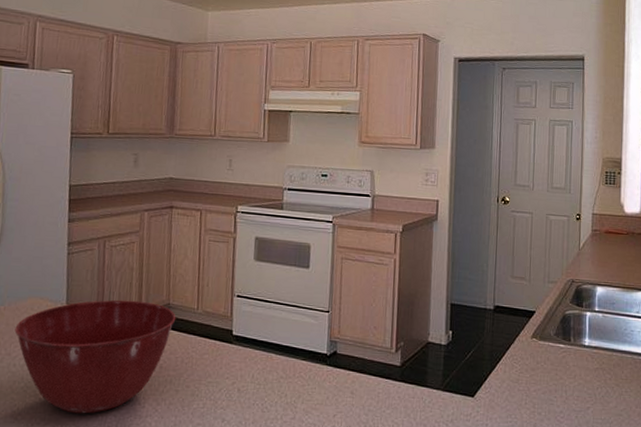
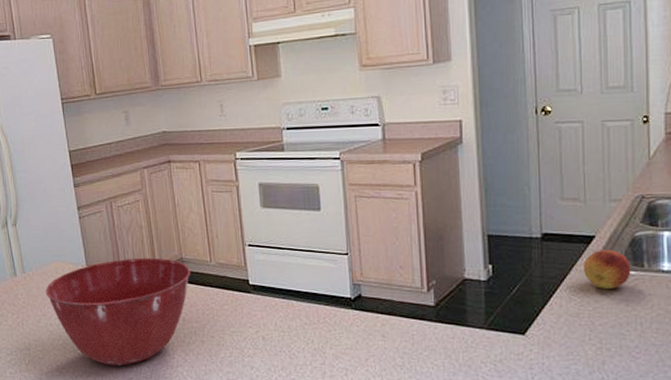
fruit: none [525,324,561,360] -> present [584,250,631,290]

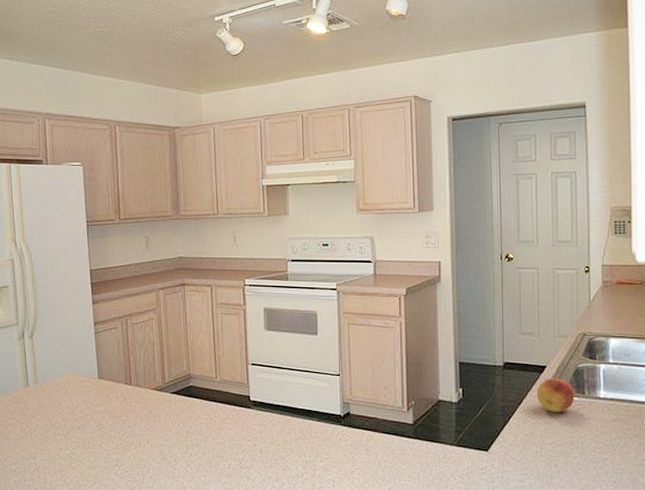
mixing bowl: present [45,257,191,366] -> none [56,372,197,476]

